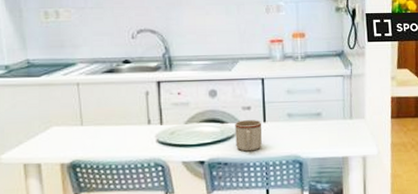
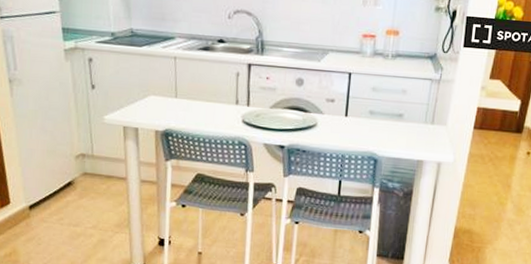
mug: present [235,120,263,152] -> none [315,112,344,143]

